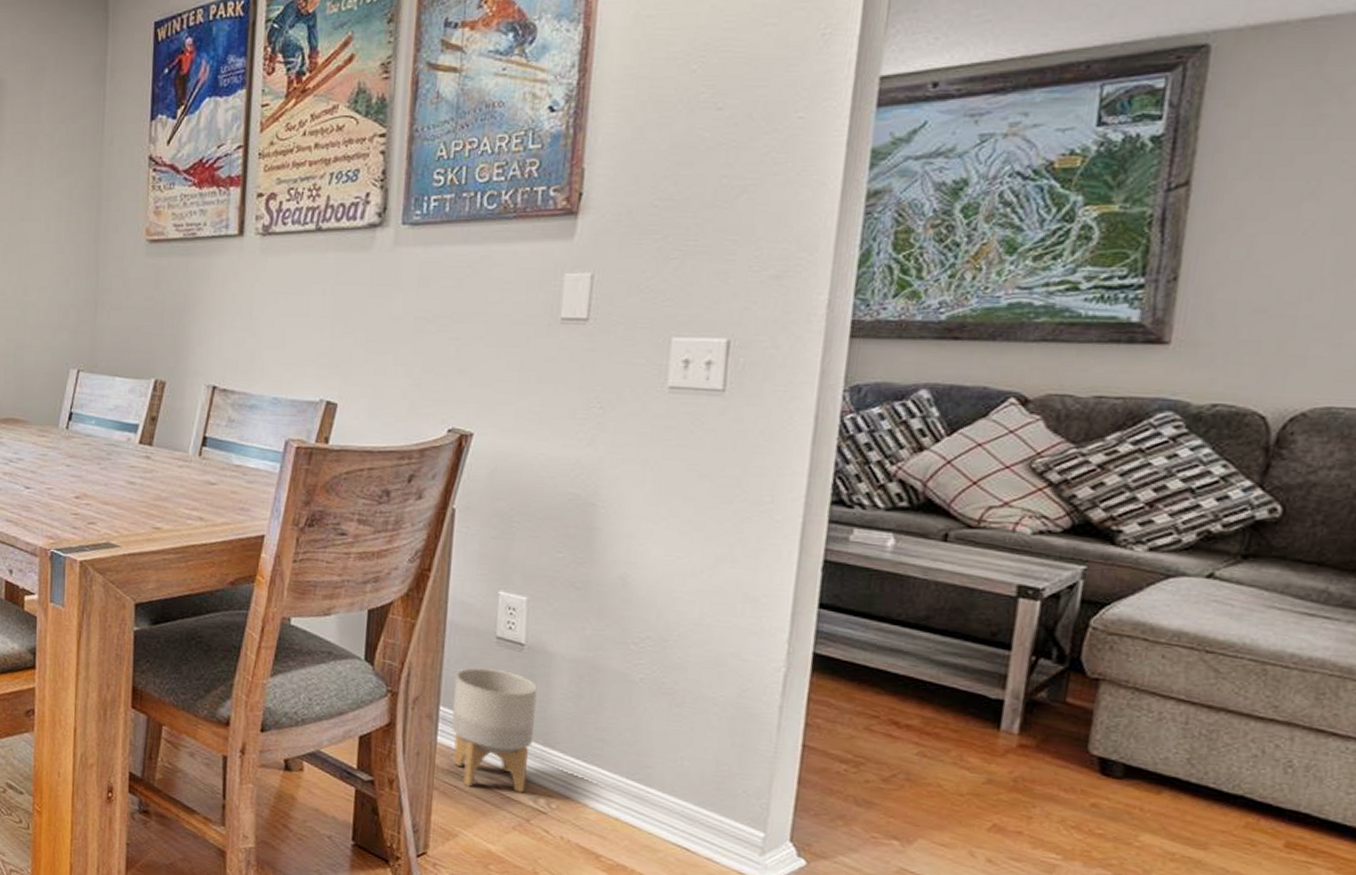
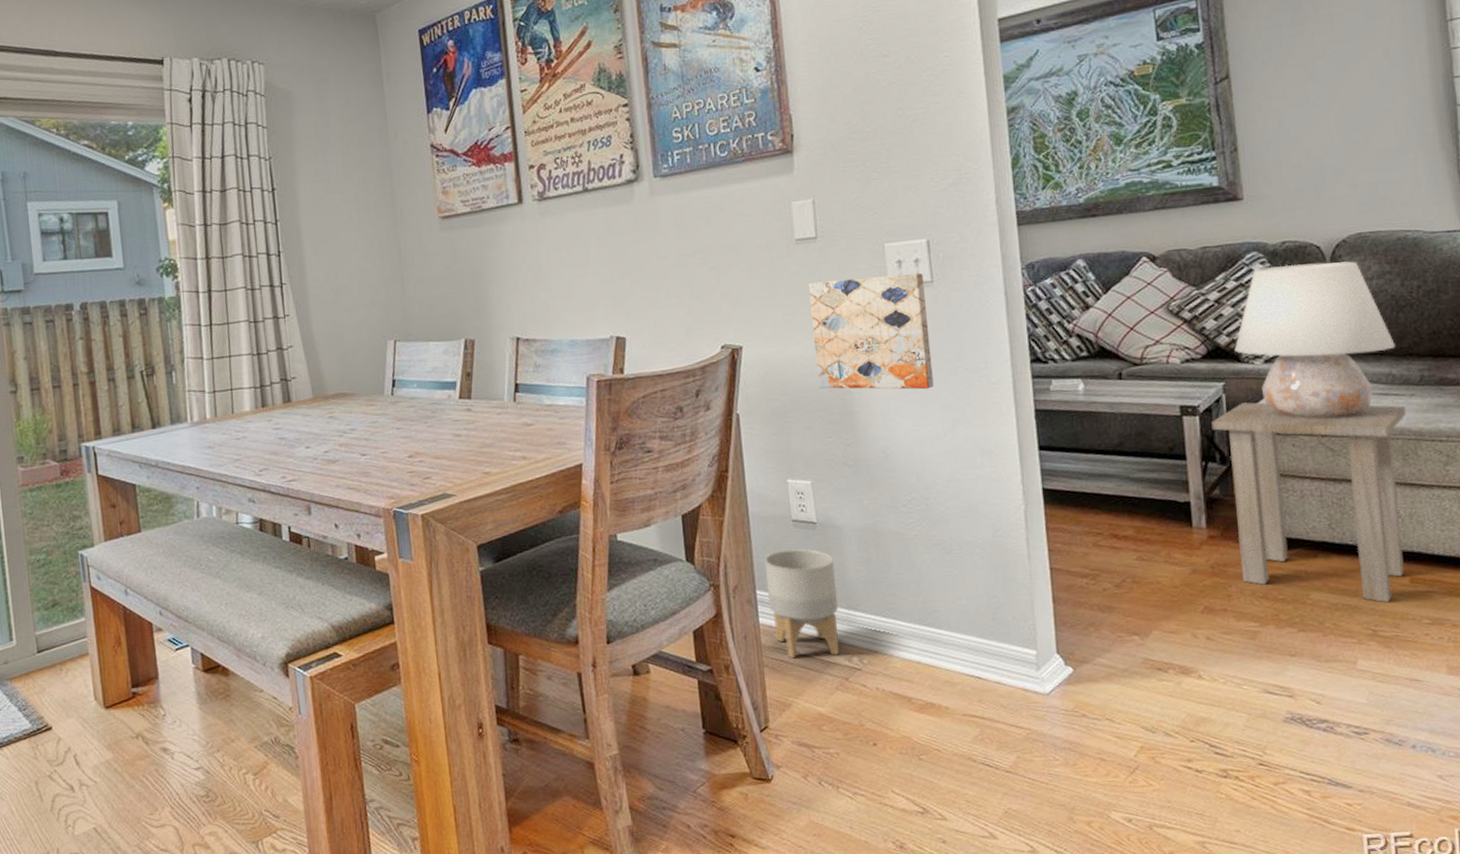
wall art: none [556,371,714,516] -> present [808,272,934,390]
side table: none [1052,594,1338,865] -> present [1211,402,1407,603]
table lamp: none [1110,432,1343,635] -> present [1234,261,1395,419]

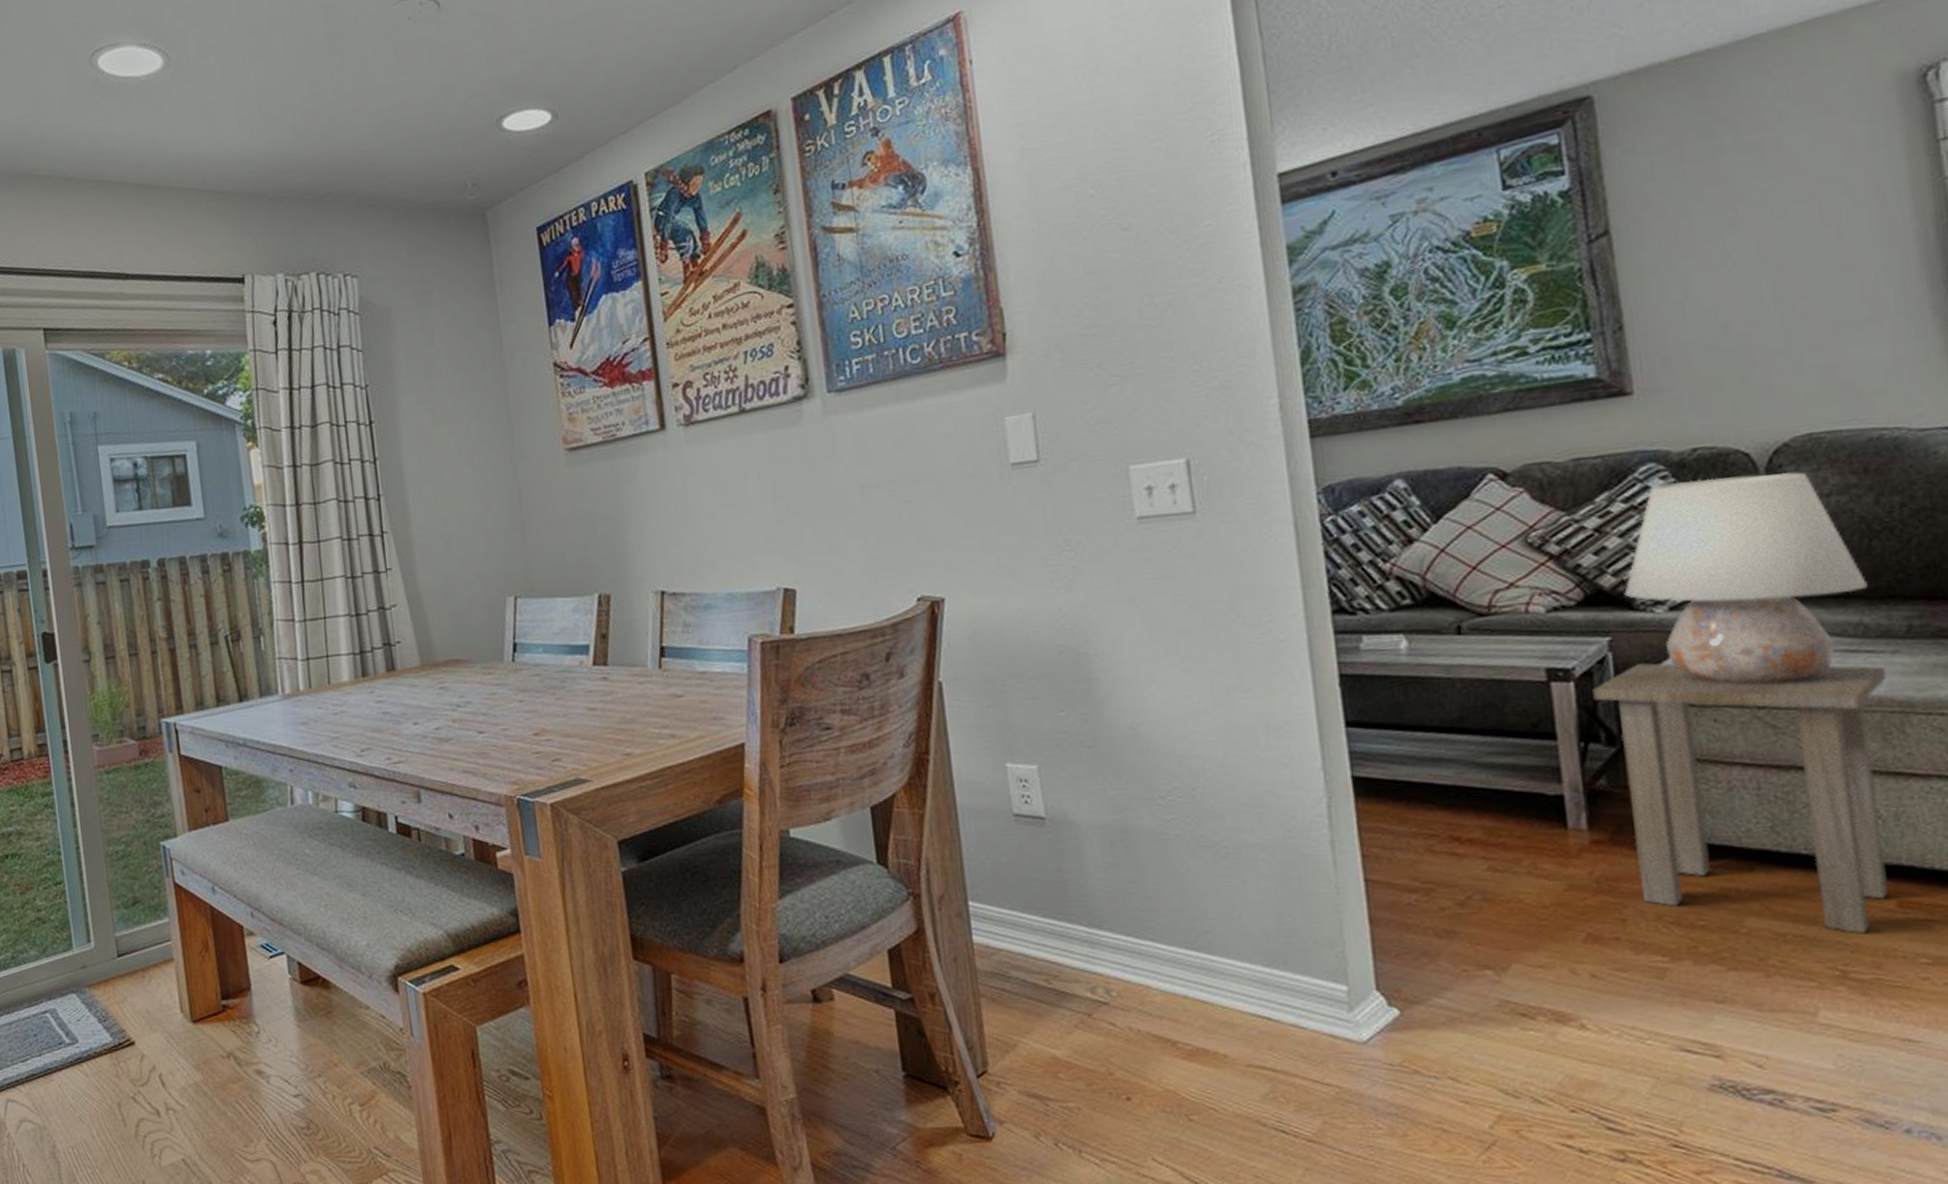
planter: present [764,548,840,659] -> none [977,849,1080,988]
wall art: present [808,272,934,390] -> none [1029,501,1199,650]

